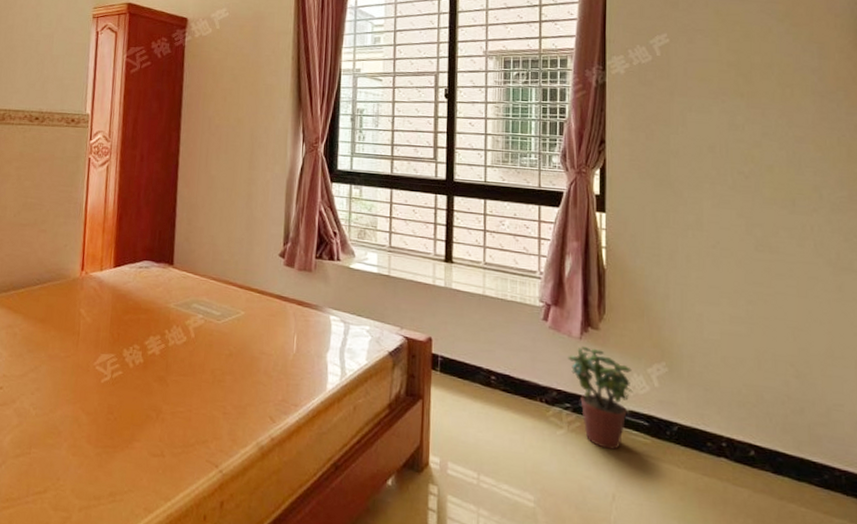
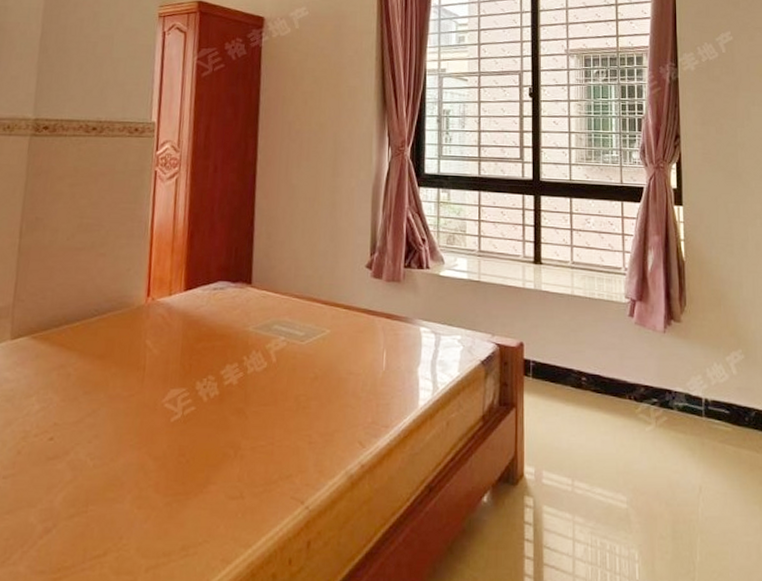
potted plant: present [568,345,634,450] -> none [653,339,715,441]

